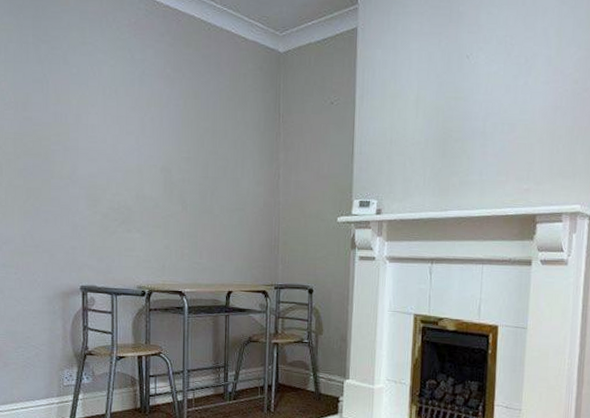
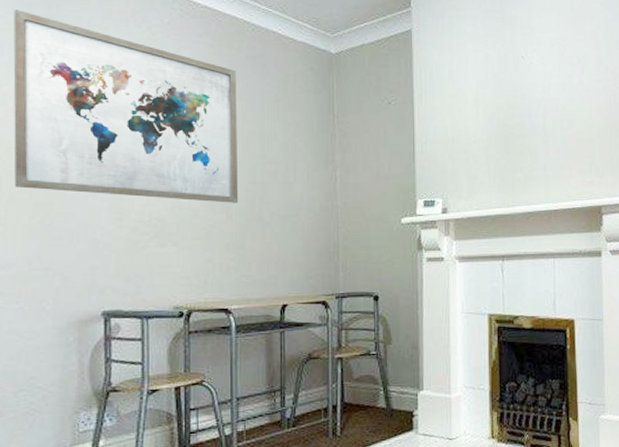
wall art: none [8,11,194,196] -> present [13,10,239,203]

